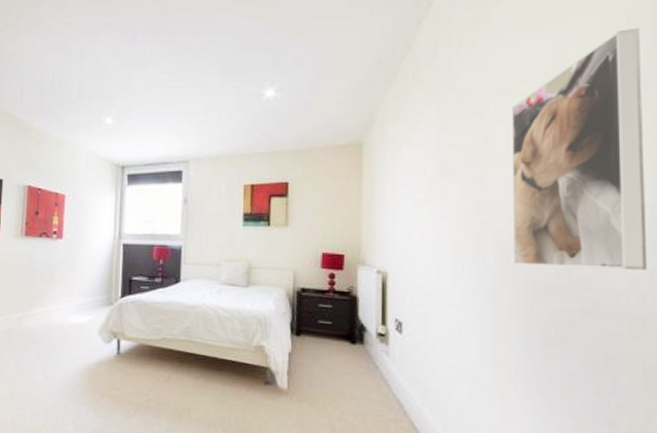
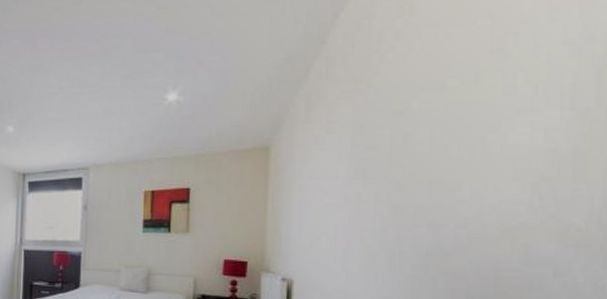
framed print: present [511,28,648,270] -> none [433,10,596,280]

